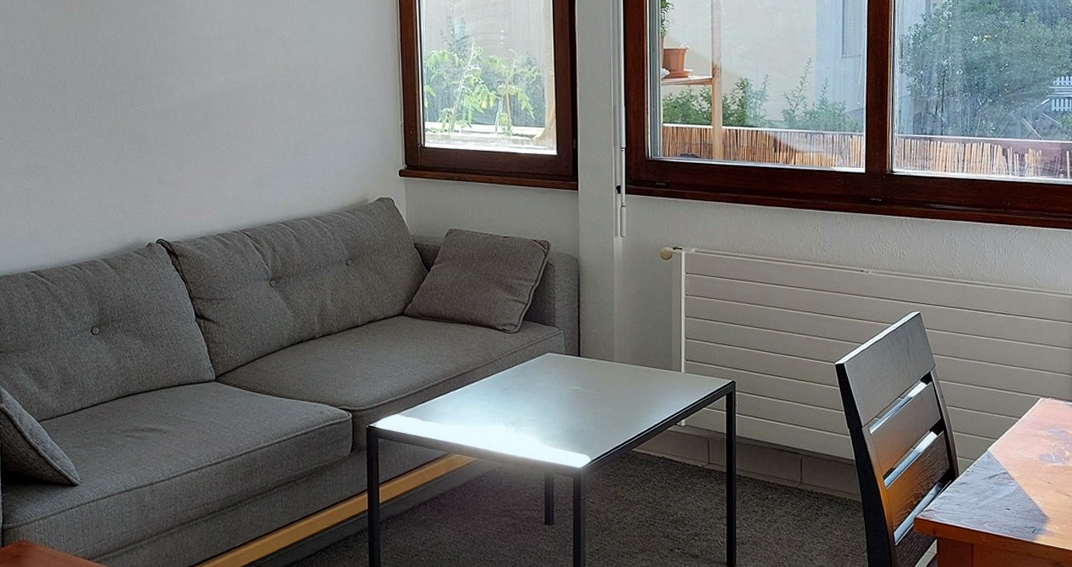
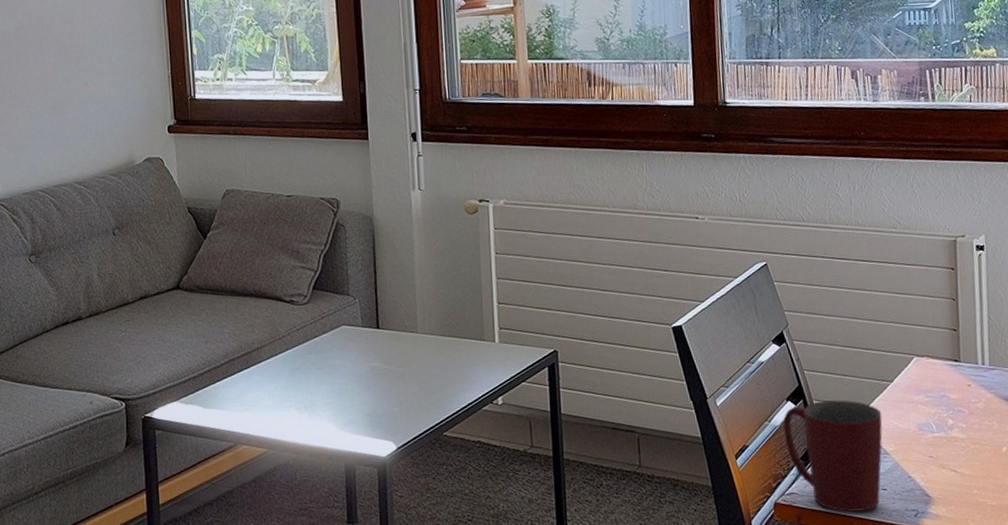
mug: none [926,432,1010,527] -> present [783,400,883,512]

